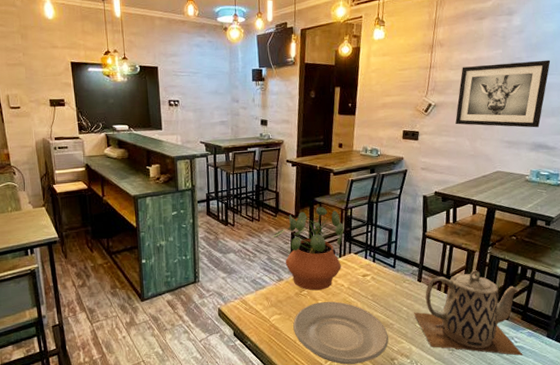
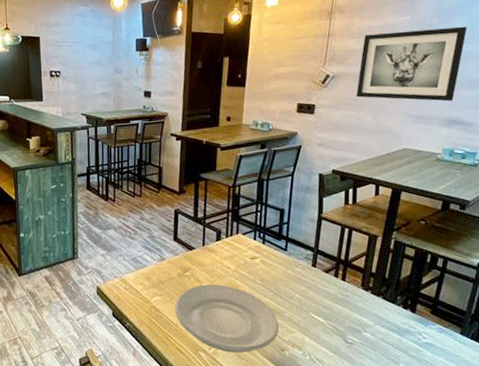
potted plant: present [272,206,344,291] -> none [154,183,232,272]
teapot: present [413,270,523,356] -> none [306,257,433,353]

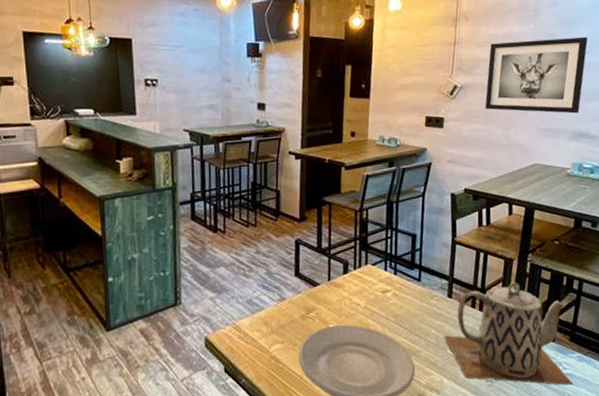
teapot: none [306,257,433,353] -> present [443,282,574,385]

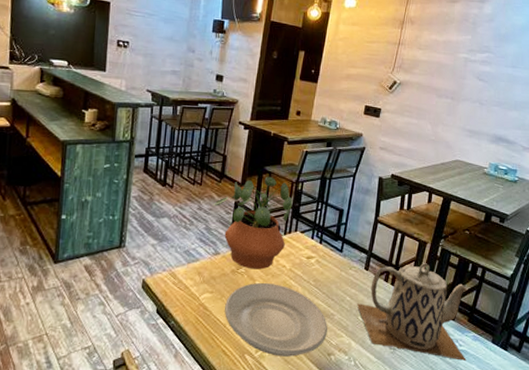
potted plant: none [271,207,359,312] -> present [213,176,293,270]
wall art: present [485,36,588,114] -> none [419,48,517,120]

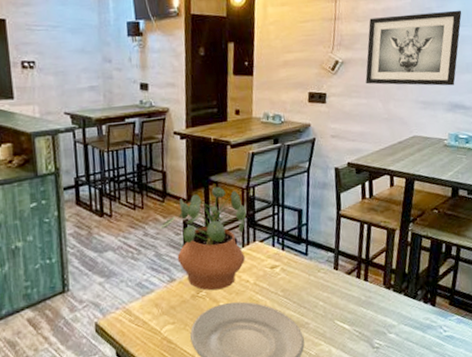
teapot: present [356,263,468,361] -> none [331,251,453,347]
wall art: none [419,48,517,120] -> present [365,10,462,86]

